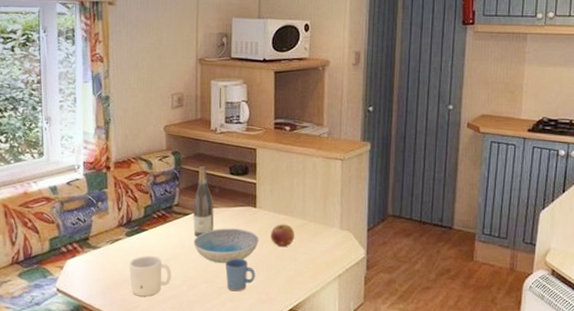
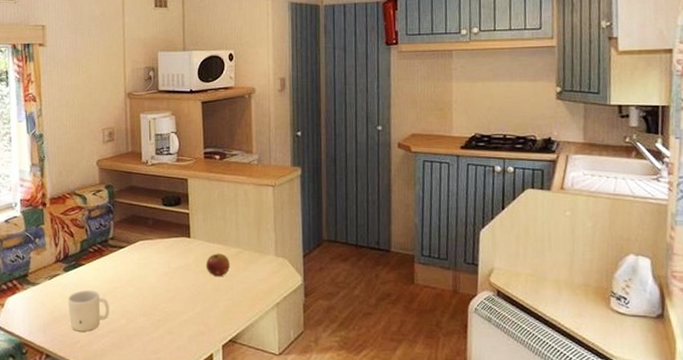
wine bottle: present [192,166,215,237] -> none [127,199,150,270]
dish: present [193,228,259,263] -> none [130,259,195,295]
mug: present [225,258,255,292] -> none [163,289,193,324]

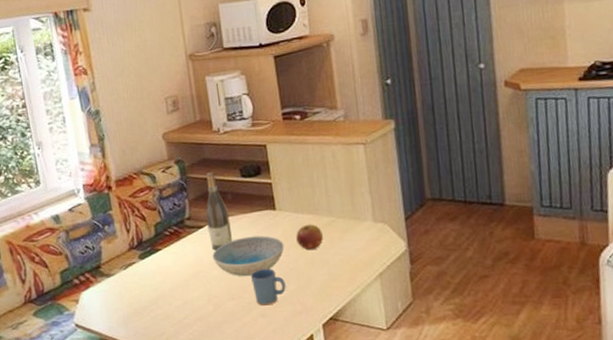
mug: present [67,290,110,332] -> none [147,276,195,323]
wine bottle: none [127,199,150,270] -> present [205,172,233,251]
dish: none [130,259,195,295] -> present [212,235,284,276]
mug: none [163,289,193,324] -> present [251,268,286,306]

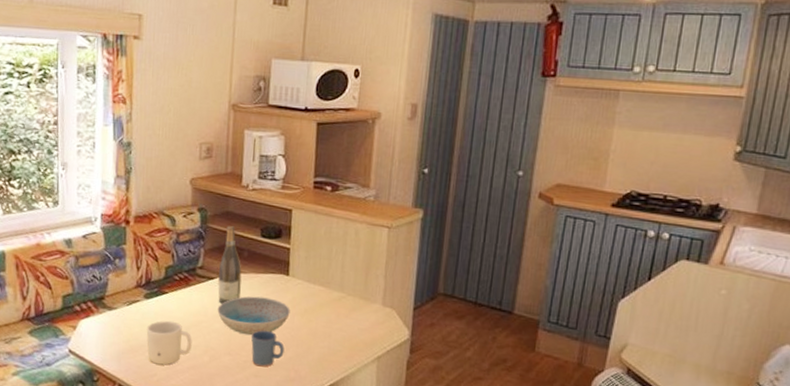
mug: none [147,276,195,323] -> present [146,320,192,366]
fruit: present [296,224,324,250] -> none [303,295,331,321]

